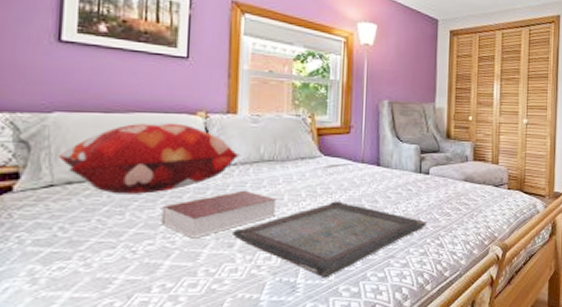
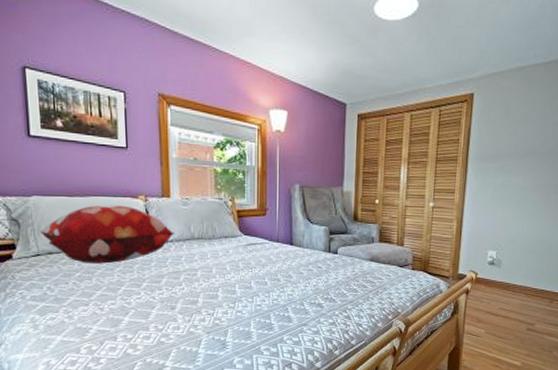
book: present [161,190,278,239] -> none [118,263,207,301]
serving tray: present [231,201,428,278] -> none [172,275,336,339]

